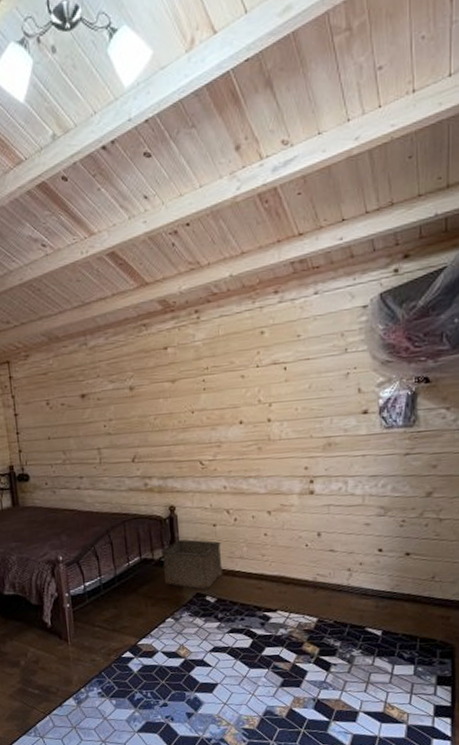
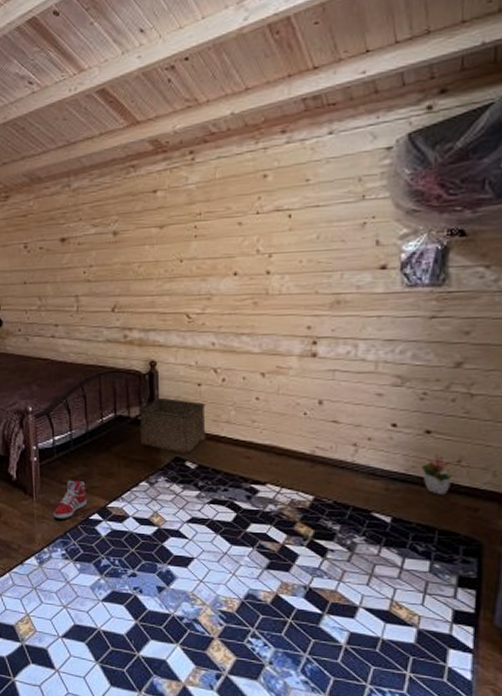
sneaker: none [87,622,120,660] -> present [53,480,88,519]
decorative plant: none [403,572,429,608] -> present [421,453,453,495]

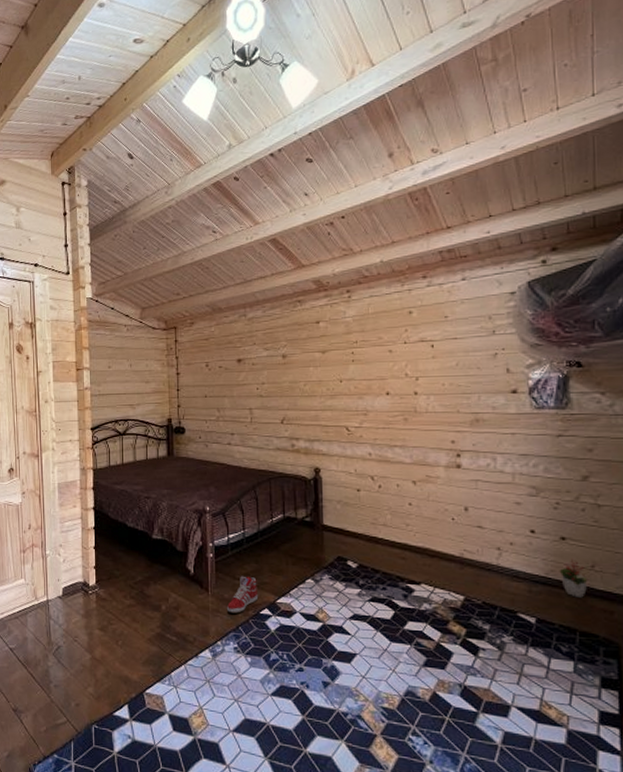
storage bin: present [139,398,206,455] -> none [305,502,366,555]

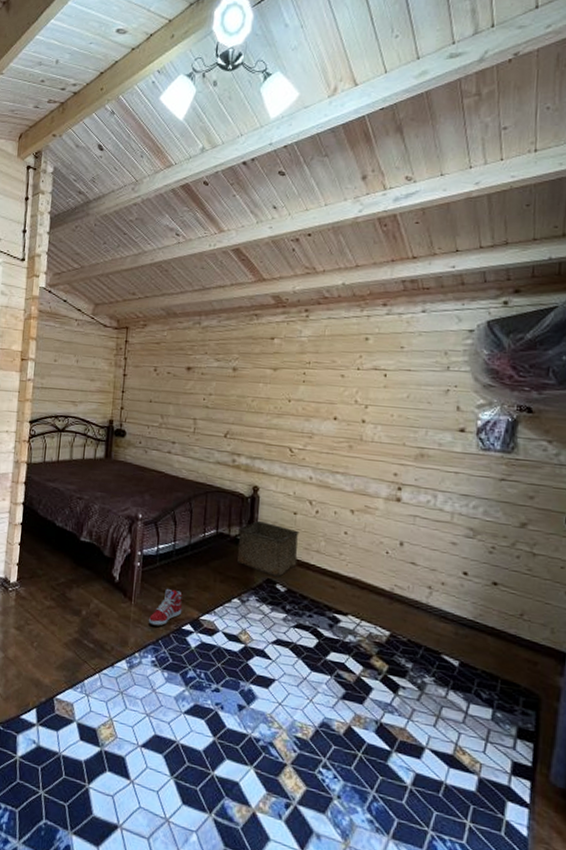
storage bin: none [305,502,366,555] -> present [236,521,300,578]
decorative plant: present [559,558,588,598] -> none [487,604,516,646]

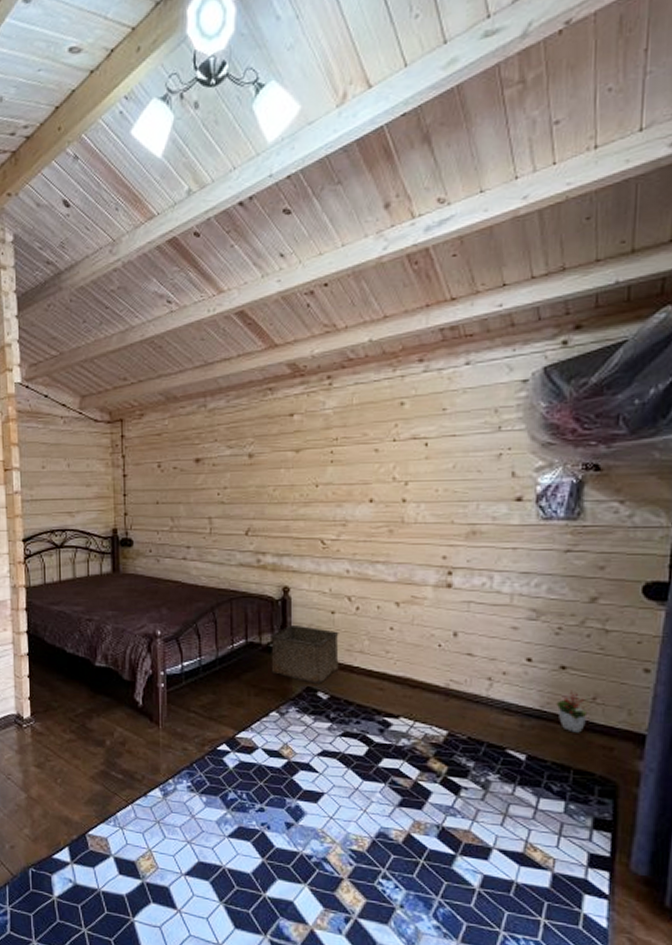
sneaker: present [148,588,183,627] -> none [179,708,216,749]
decorative plant: none [487,604,516,646] -> present [556,689,588,733]

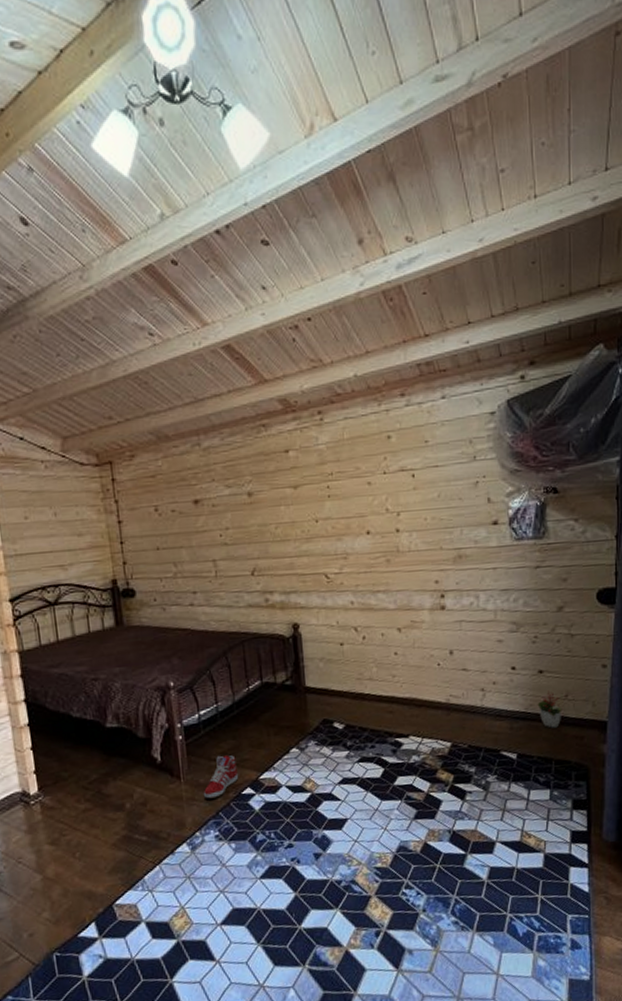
sneaker: none [179,708,216,749] -> present [203,754,239,799]
storage bin: present [271,625,339,685] -> none [285,660,352,716]

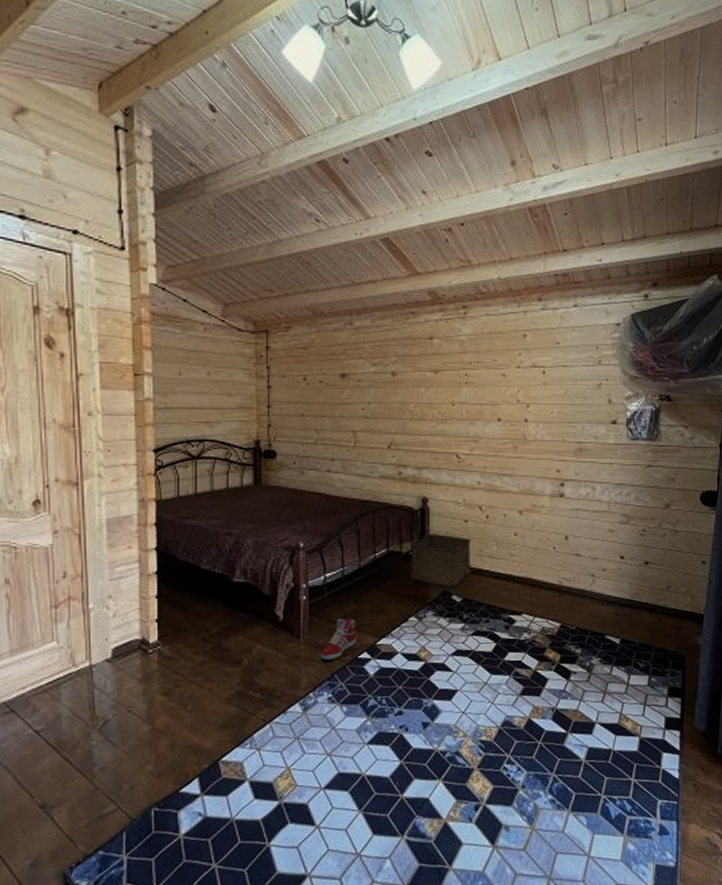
storage bin: none [285,660,352,716] -> present [410,534,472,589]
decorative plant: present [537,690,562,728] -> none [641,581,664,617]

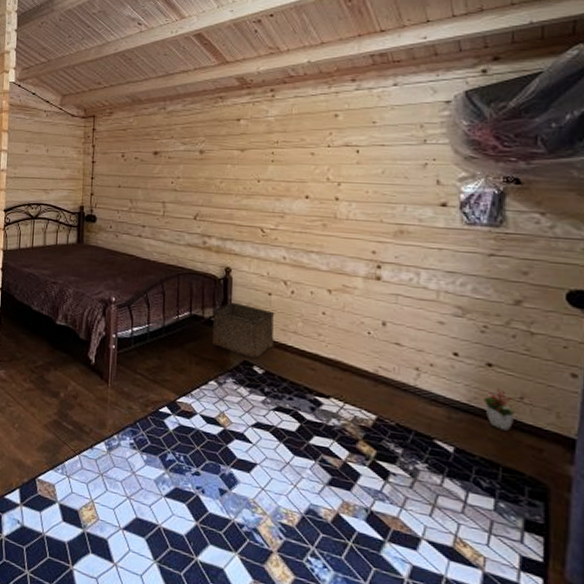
sneaker: present [320,618,357,661] -> none [125,370,159,409]
decorative plant: none [641,581,664,617] -> present [483,387,516,431]

